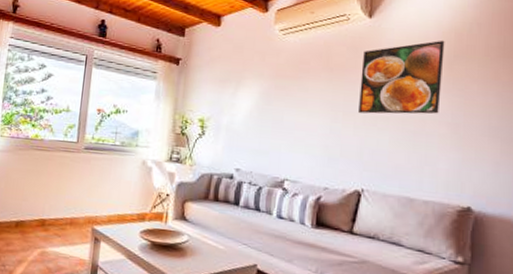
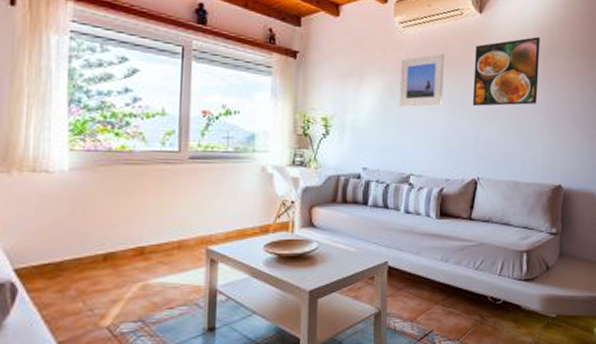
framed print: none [276,59,327,112] -> present [399,54,444,107]

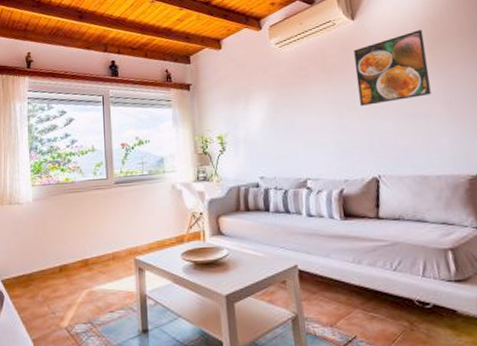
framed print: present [399,54,444,107] -> none [282,63,329,117]

